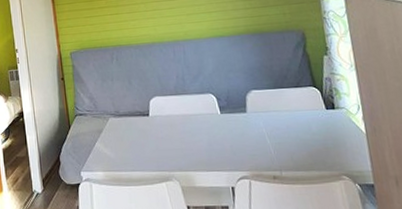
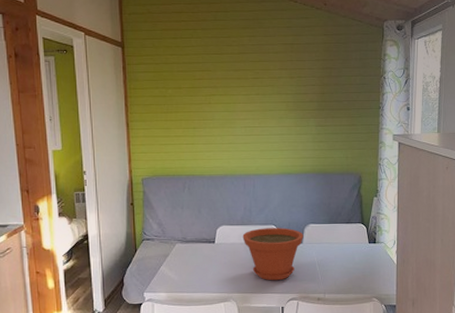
plant pot: none [178,95,247,157] -> present [242,227,304,281]

